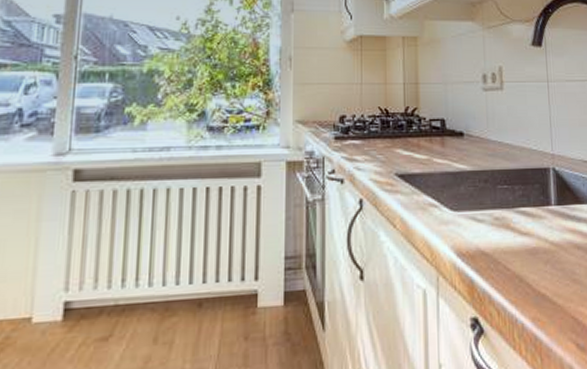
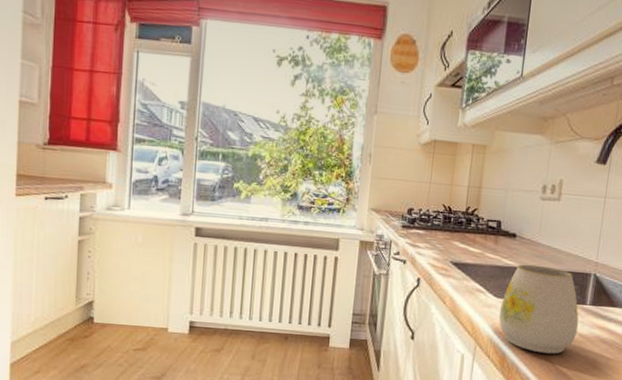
mug: none [458,165,548,273] -> present [499,264,579,354]

